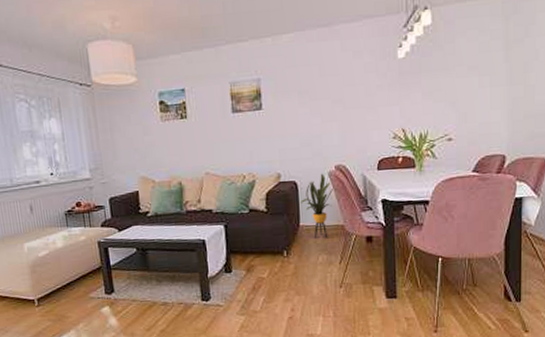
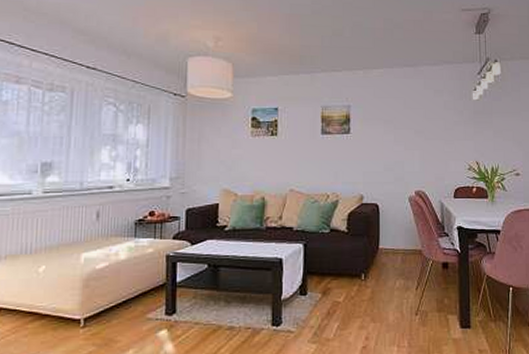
house plant: present [301,173,336,239] -> none [381,198,415,263]

